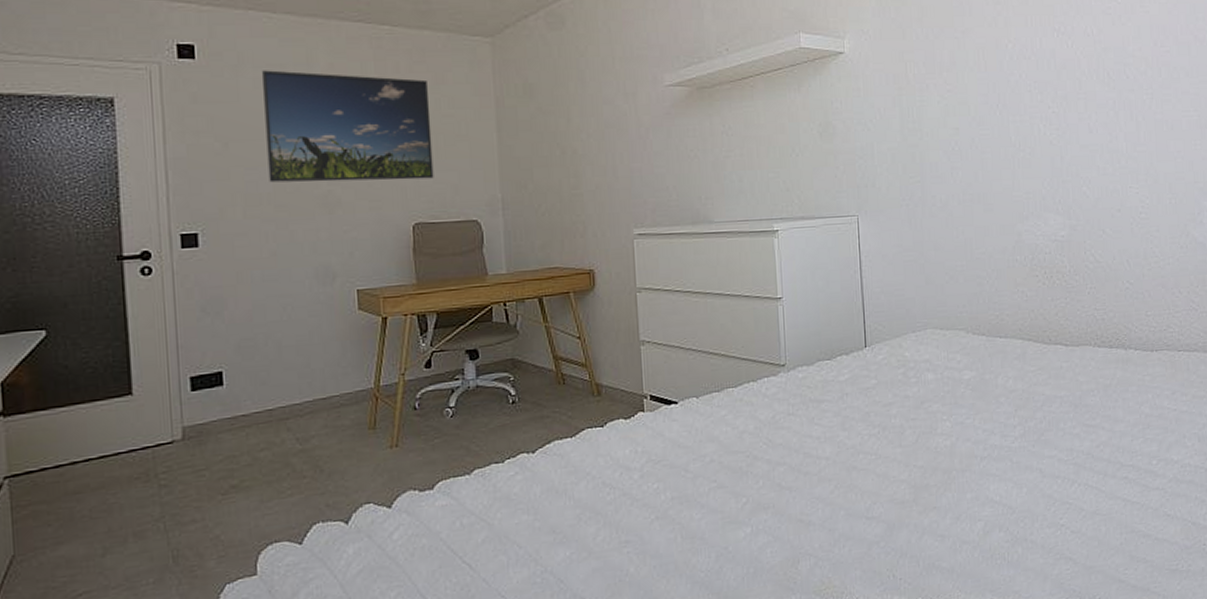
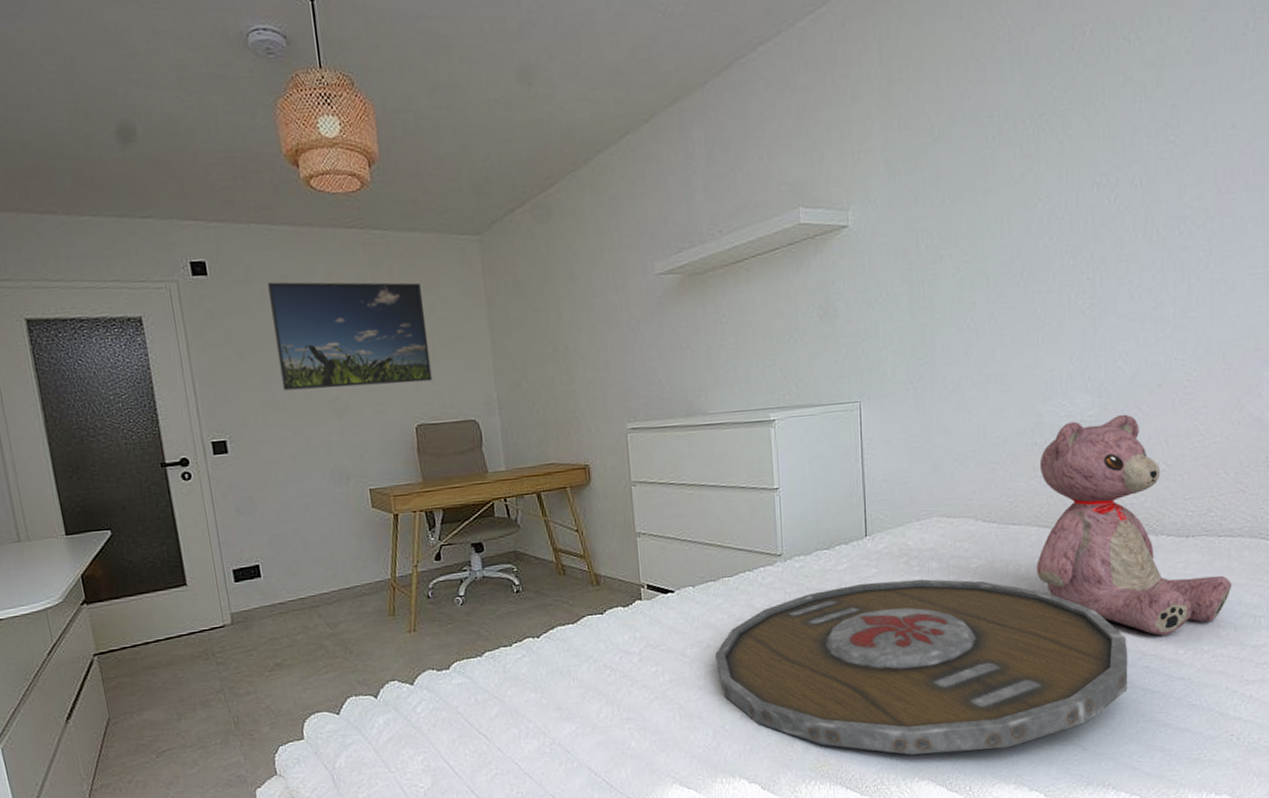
serving tray: none [719,390,1110,574] -> present [715,579,1128,755]
teddy bear: none [1020,235,1193,447] -> present [1036,414,1233,636]

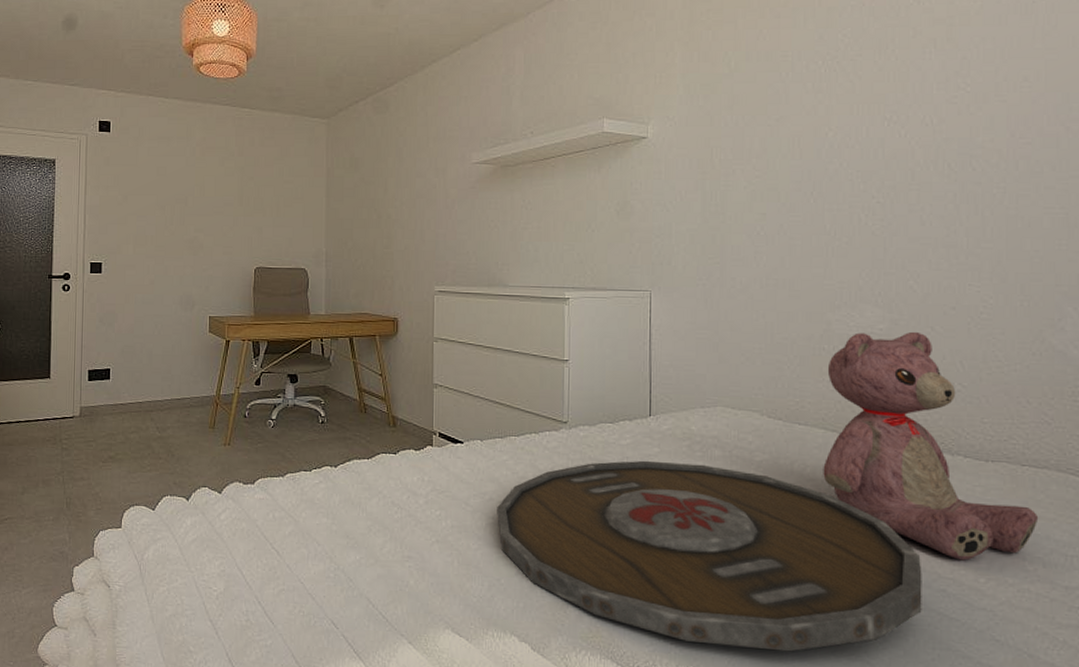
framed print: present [268,282,433,391] -> none [153,142,275,232]

